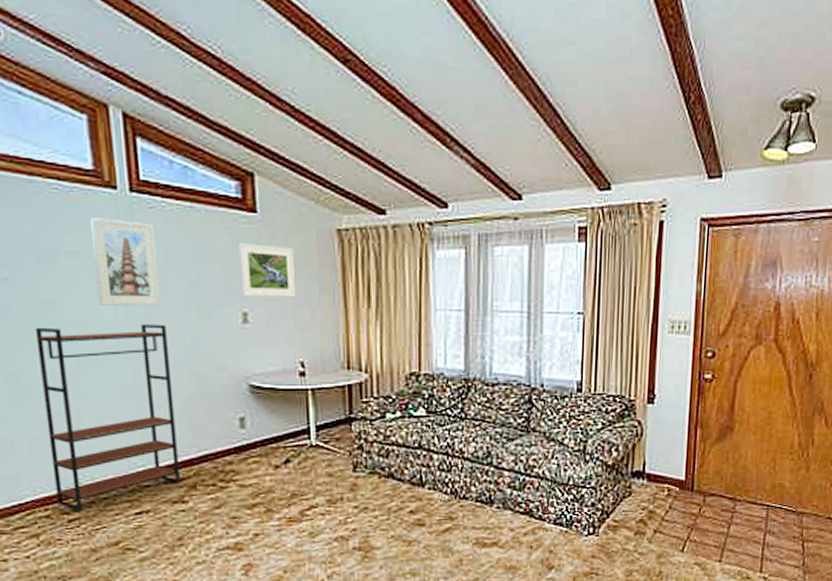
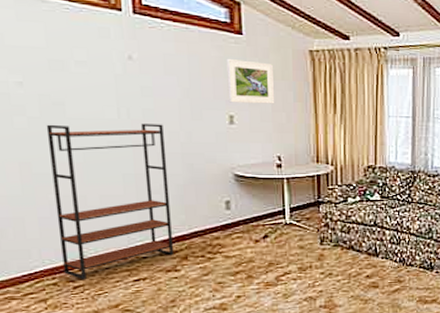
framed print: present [90,217,161,306] -> none [98,34,159,109]

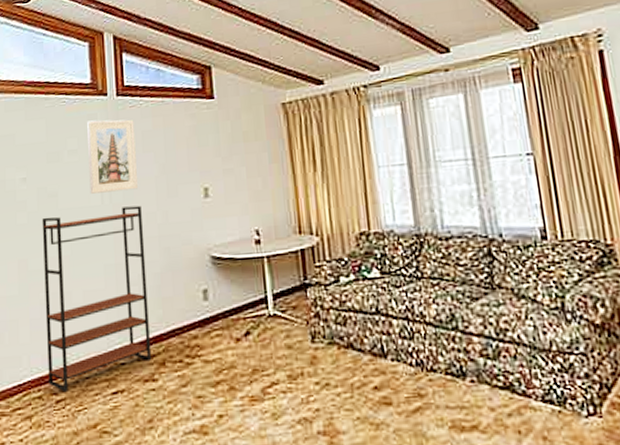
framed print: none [98,34,159,109] -> present [87,119,138,194]
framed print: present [226,58,275,104] -> none [199,124,250,174]

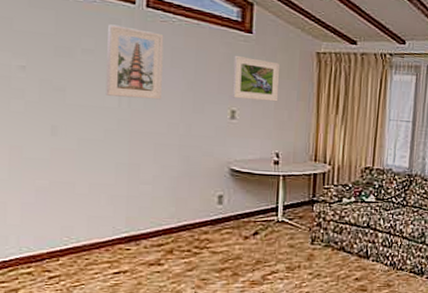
bookshelf: present [42,205,152,393] -> none [41,109,164,271]
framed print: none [199,124,250,174] -> present [232,55,279,102]

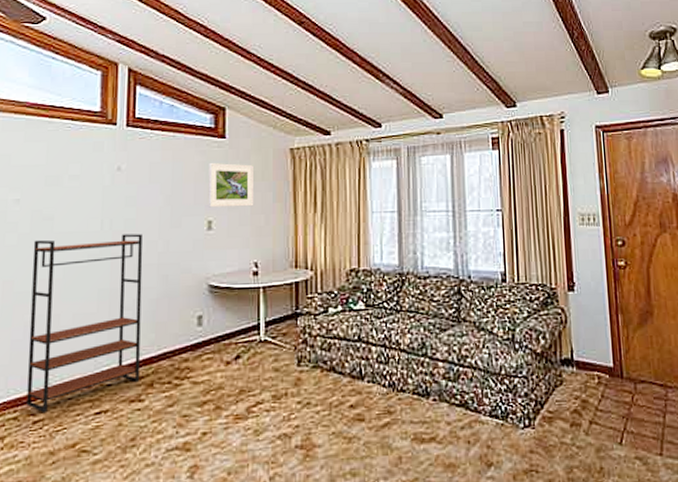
bookshelf: none [41,109,164,271] -> present [26,234,143,414]
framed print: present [105,24,164,100] -> none [89,148,143,219]

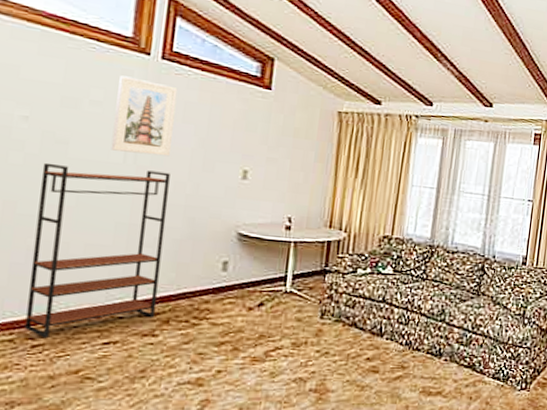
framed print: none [89,148,143,219] -> present [111,75,178,157]
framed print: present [208,162,254,208] -> none [245,111,298,163]

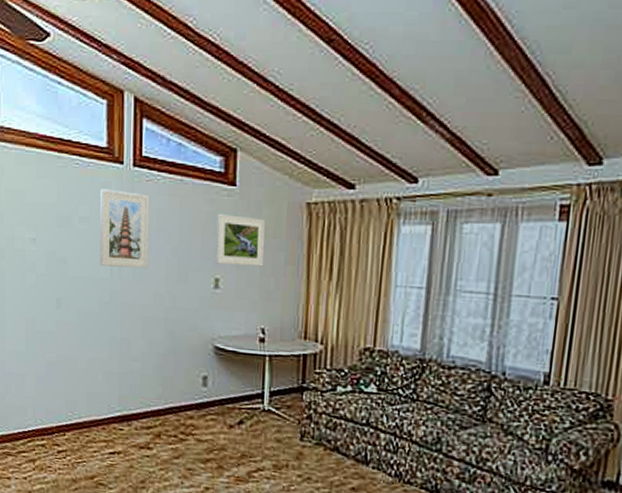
bookshelf: present [25,162,170,339] -> none [50,281,151,446]
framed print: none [245,111,298,163] -> present [215,213,265,267]

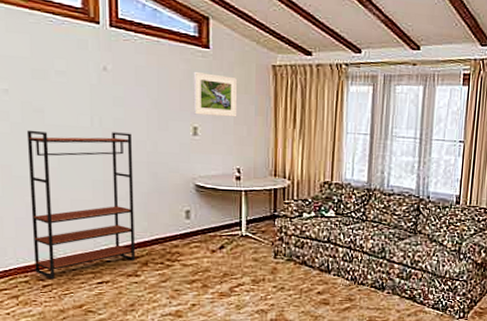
bookshelf: none [50,281,151,446] -> present [26,130,136,280]
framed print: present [99,189,150,269] -> none [77,45,128,118]

